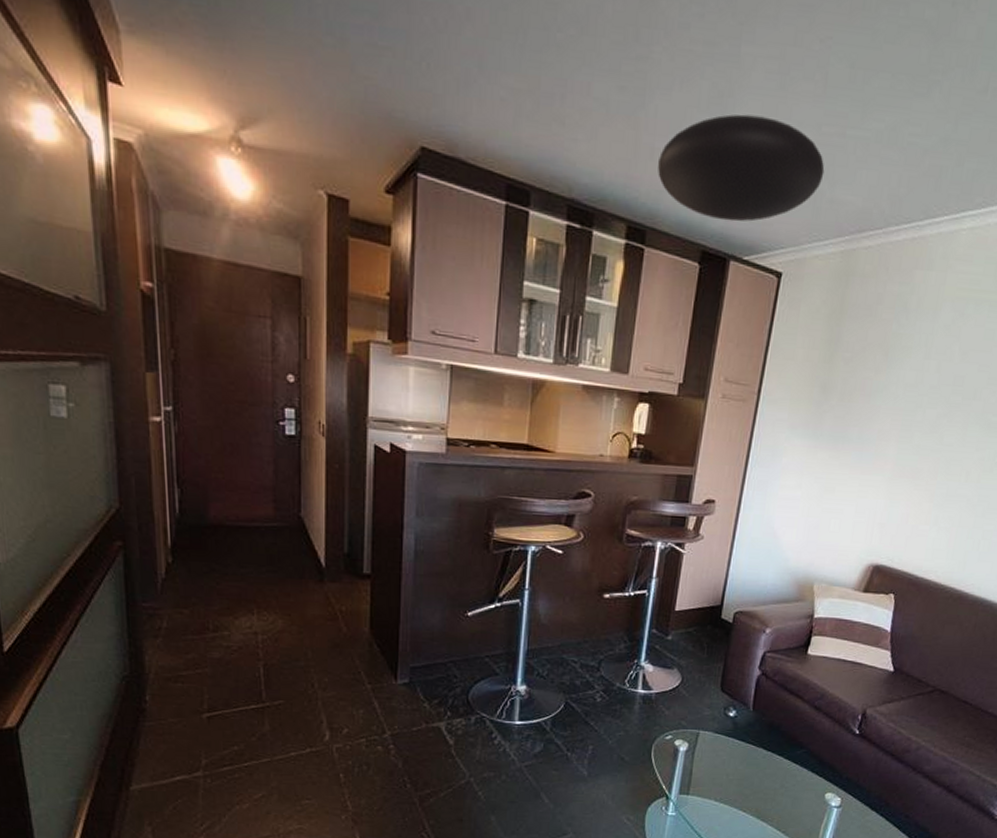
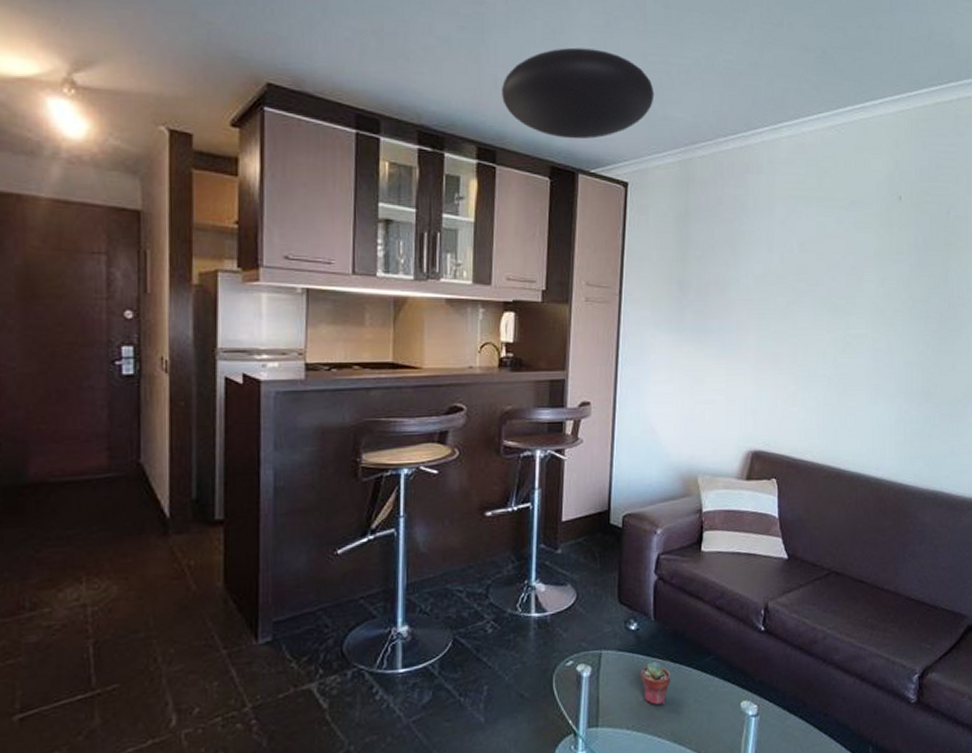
potted succulent: none [733,747,762,785] -> present [641,661,671,706]

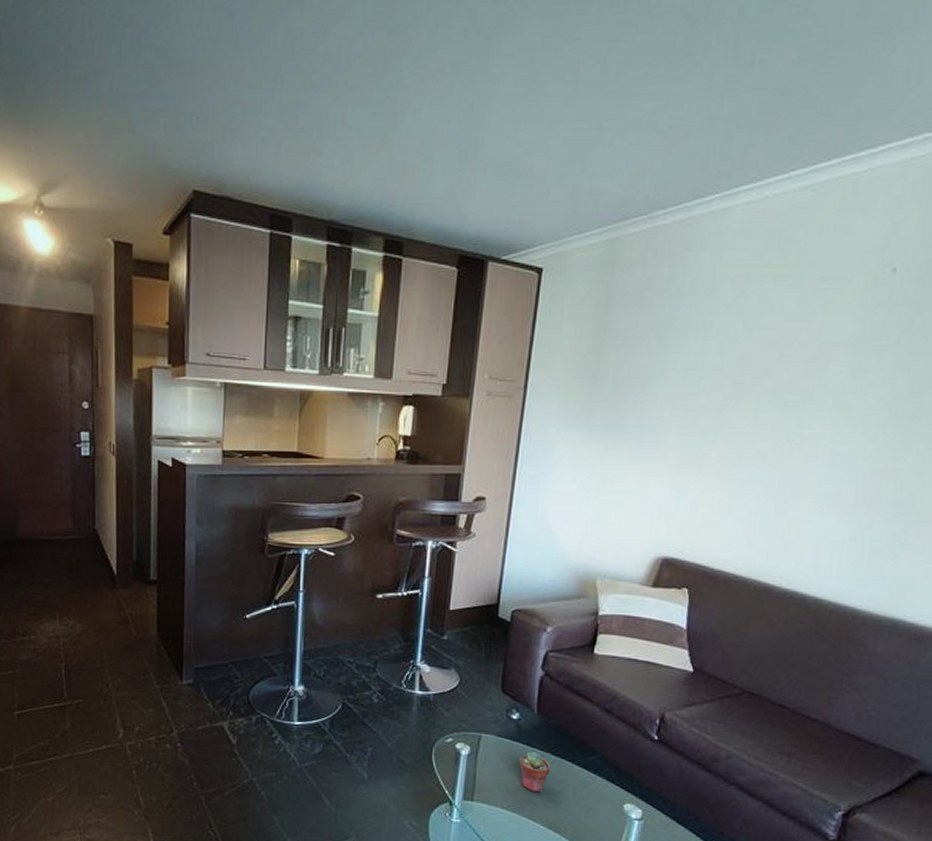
ceiling light: present [502,47,655,139] -> none [412,121,581,224]

